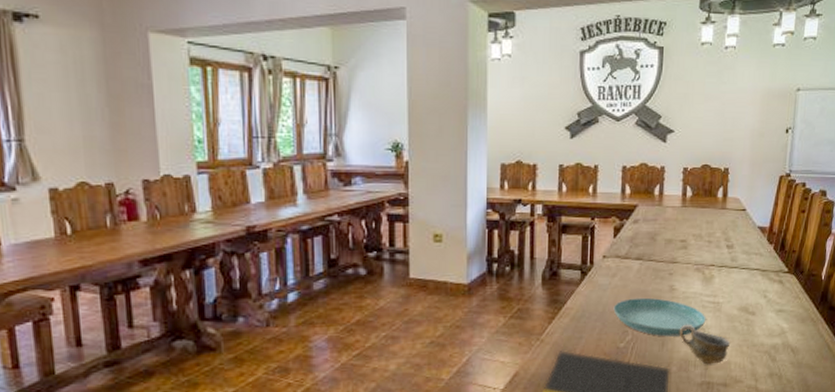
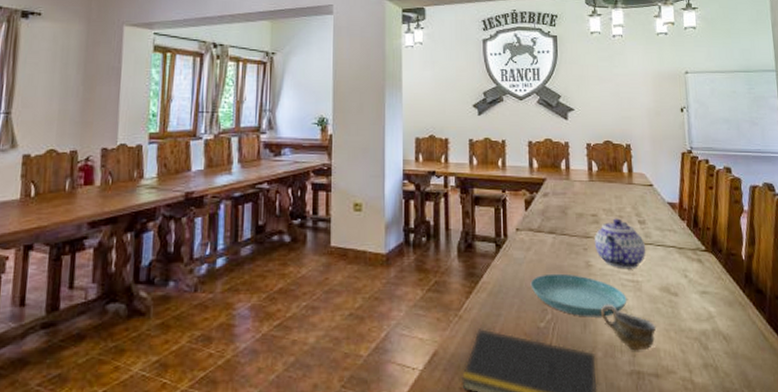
teapot: none [681,243,731,291] -> present [595,218,646,268]

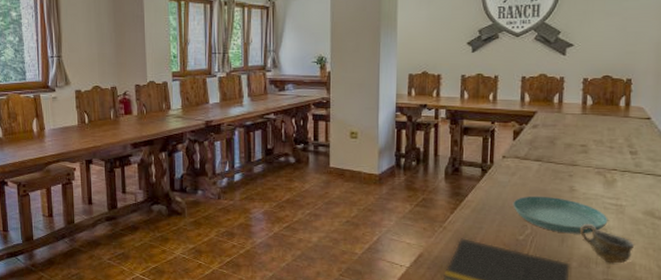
teapot: present [595,218,646,268] -> none [581,149,635,194]

